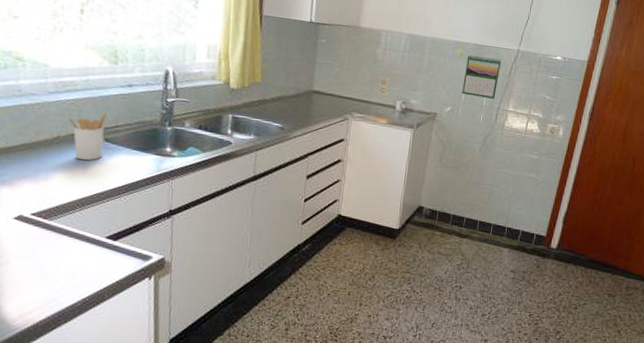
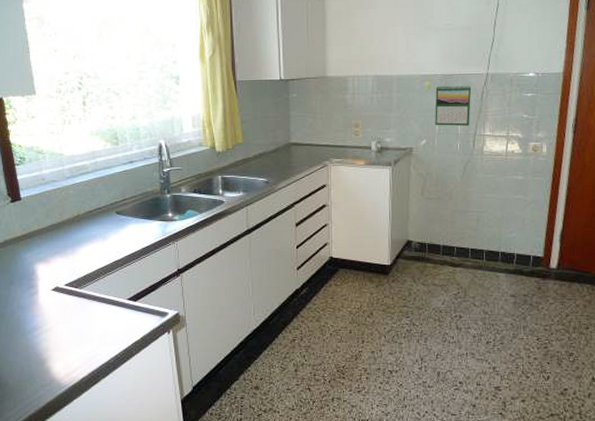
utensil holder: present [67,111,107,161] -> none [84,188,116,233]

